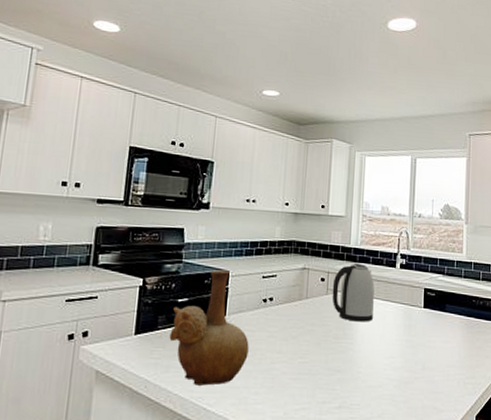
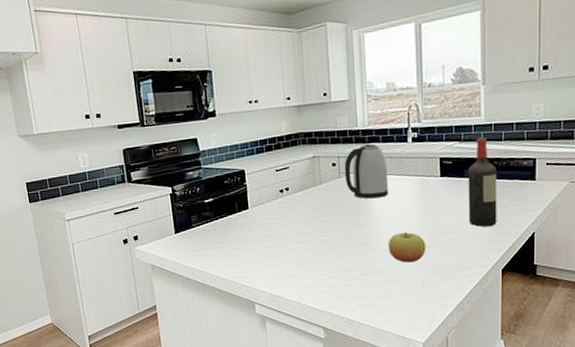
vase: present [169,269,249,386] -> none [202,168,274,268]
apple: none [367,363,405,399] -> present [388,232,426,263]
wine bottle: none [447,274,475,367] -> present [468,137,497,227]

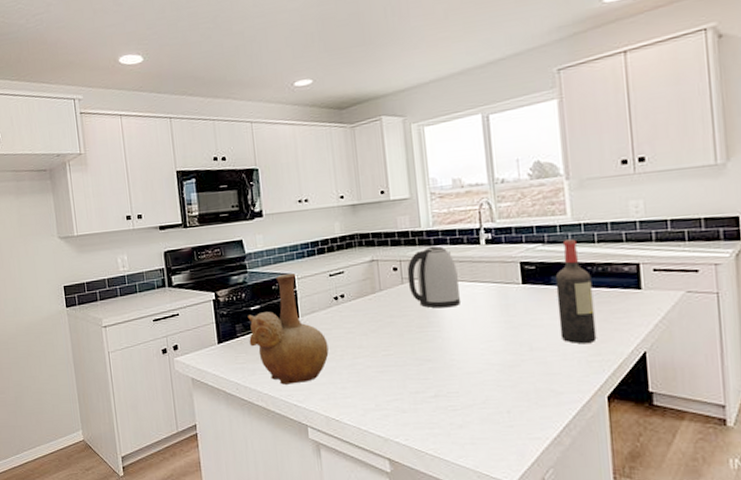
vase: none [202,168,274,268] -> present [248,273,329,385]
apple: present [388,232,426,263] -> none [462,348,510,385]

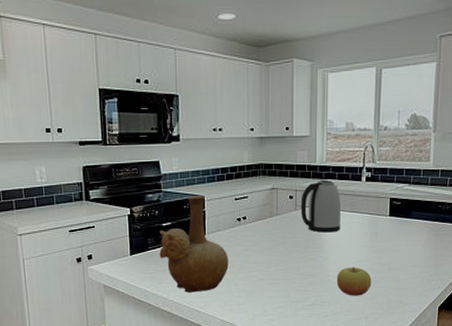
apple: none [462,348,510,385] -> present [336,267,372,296]
wine bottle: present [555,239,597,344] -> none [412,182,441,266]

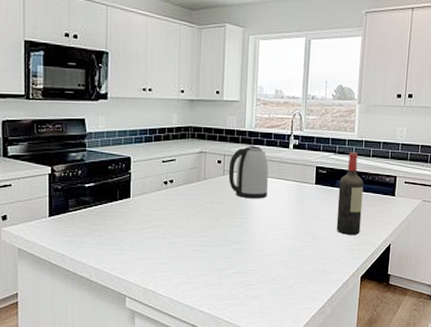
vase: present [159,194,229,293] -> none [80,155,153,258]
apple: present [336,267,372,296] -> none [262,234,297,265]
wine bottle: none [412,182,441,266] -> present [336,152,364,236]

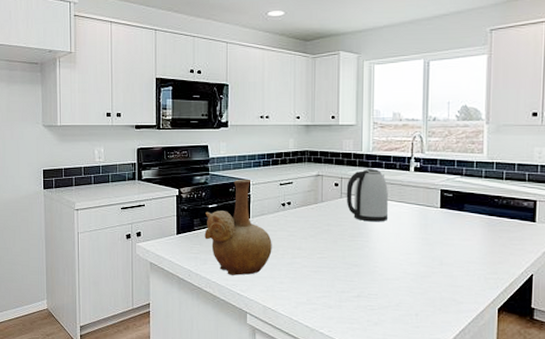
vase: none [80,155,153,258] -> present [204,179,272,276]
wine bottle: present [336,152,364,236] -> none [466,174,497,264]

